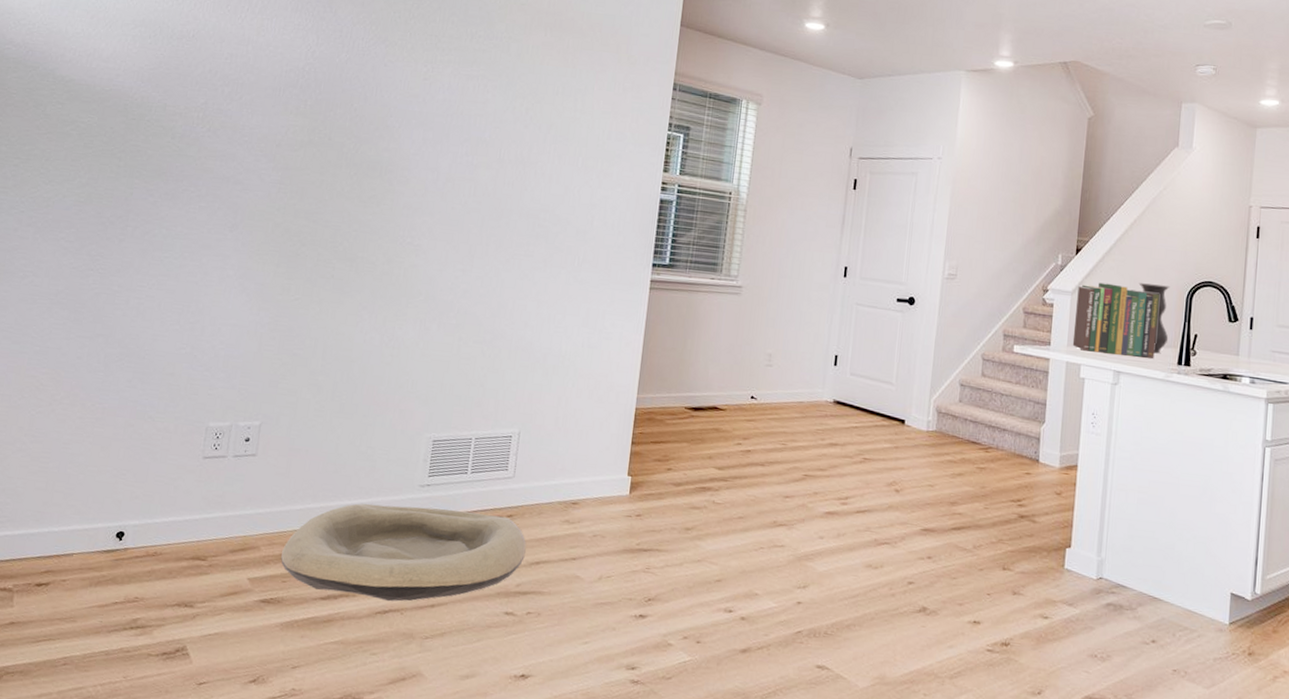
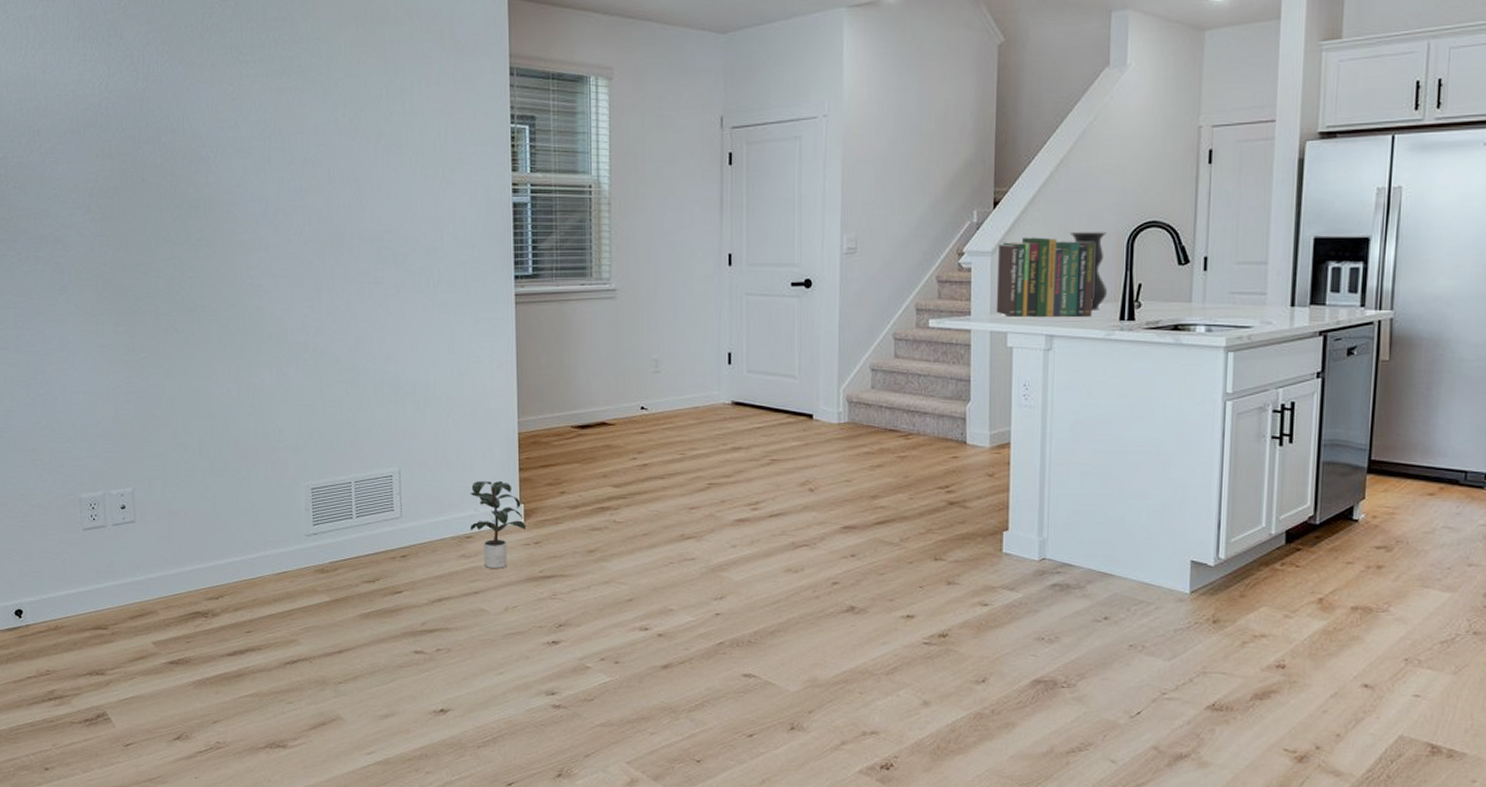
dog bed: present [281,503,527,602] -> none [180,555,426,652]
potted plant: none [577,450,631,537] -> present [470,481,527,569]

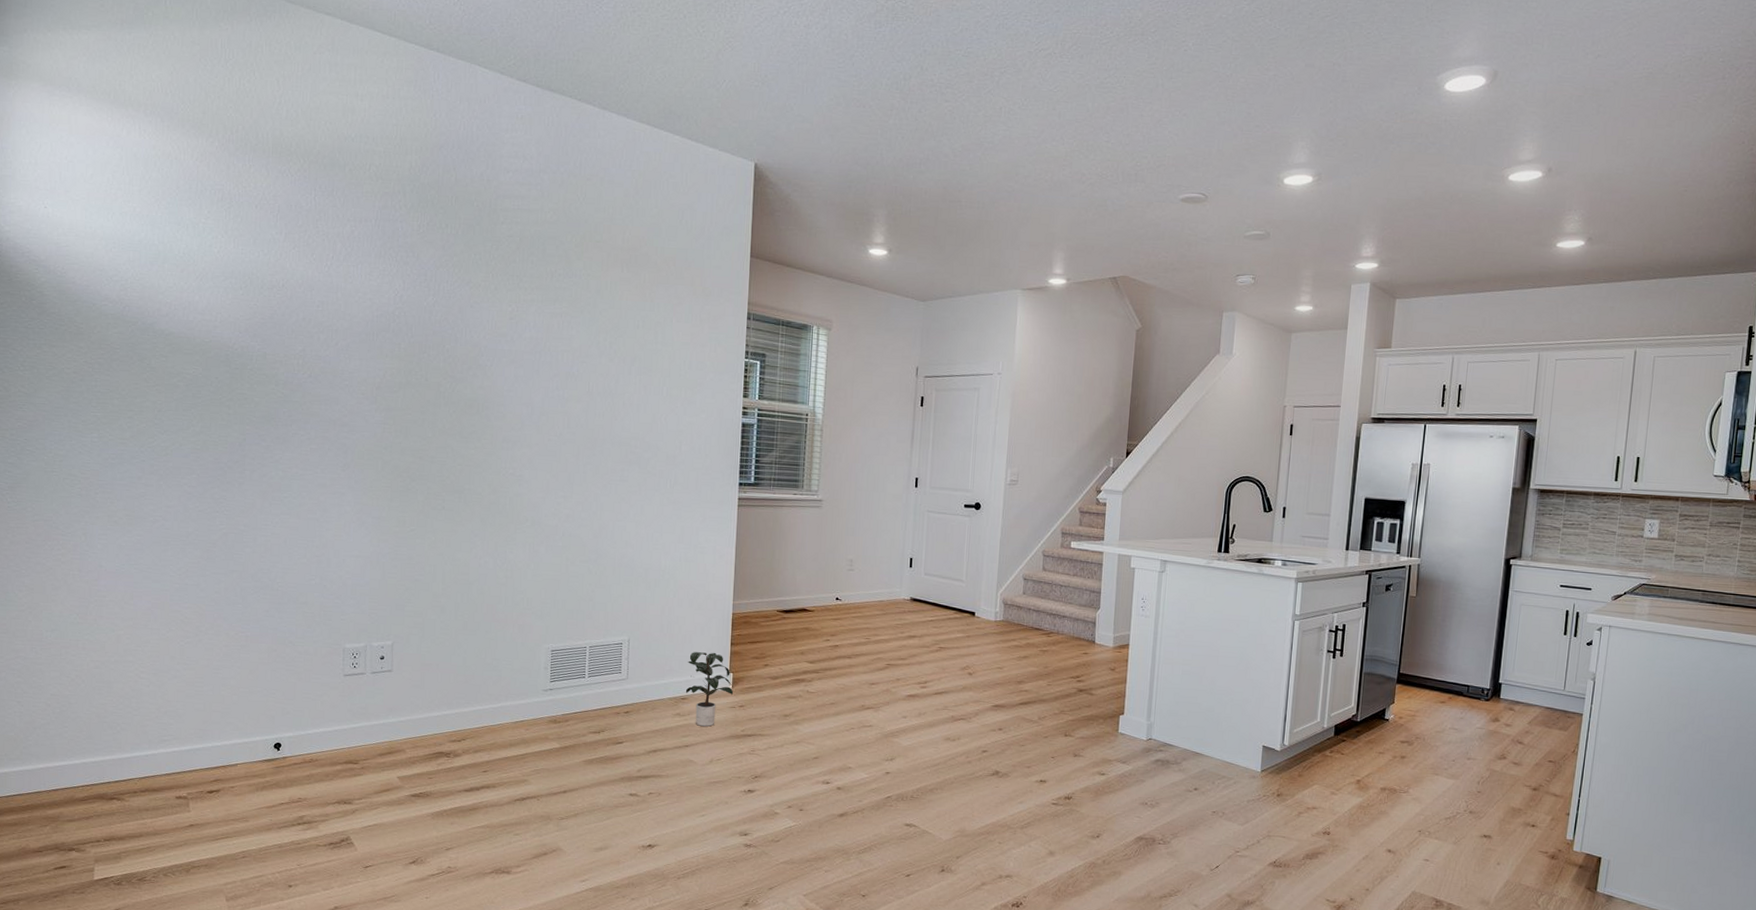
books: present [996,237,1094,317] -> none [1123,482,1202,548]
vase: present [1069,232,1108,311] -> none [1183,480,1211,543]

